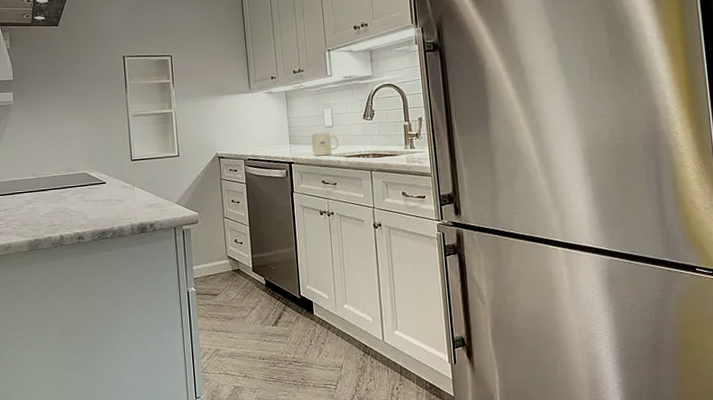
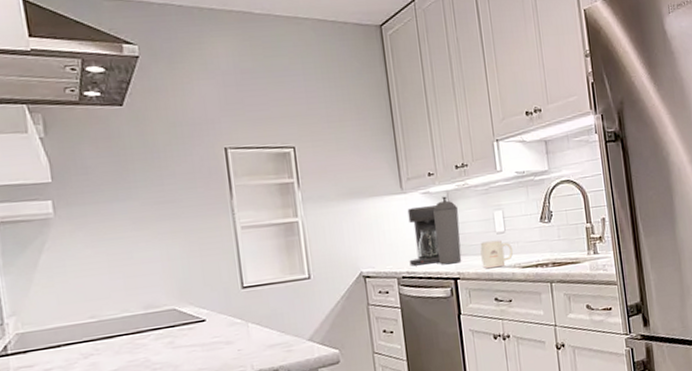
coffee maker: none [254,103,279,151] -> present [407,205,441,266]
canister: none [274,95,296,151] -> present [433,196,462,265]

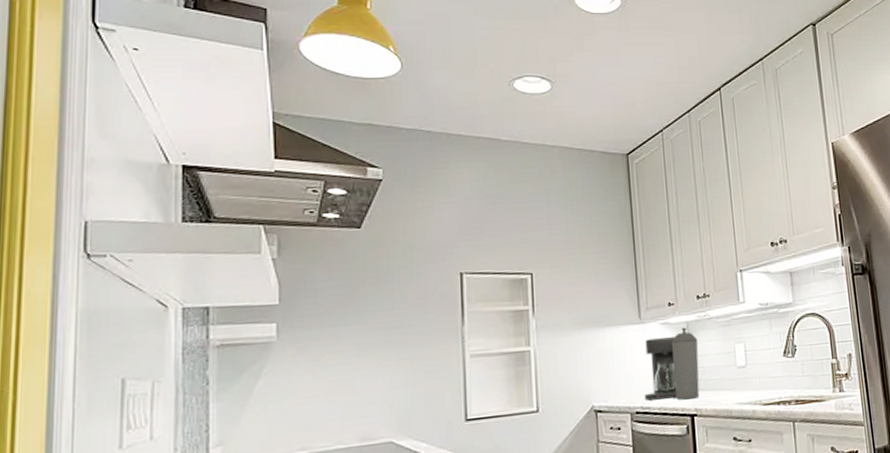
mug: present [480,240,514,269] -> none [719,374,755,406]

